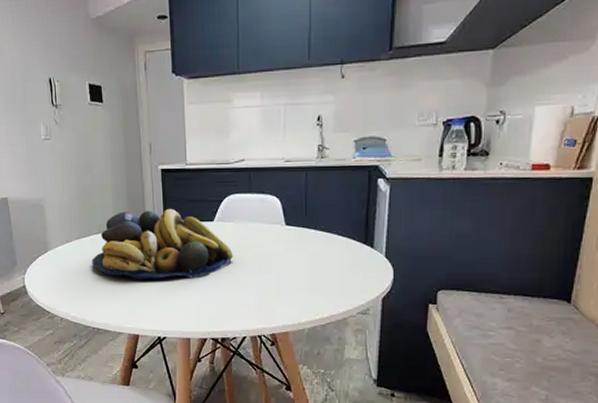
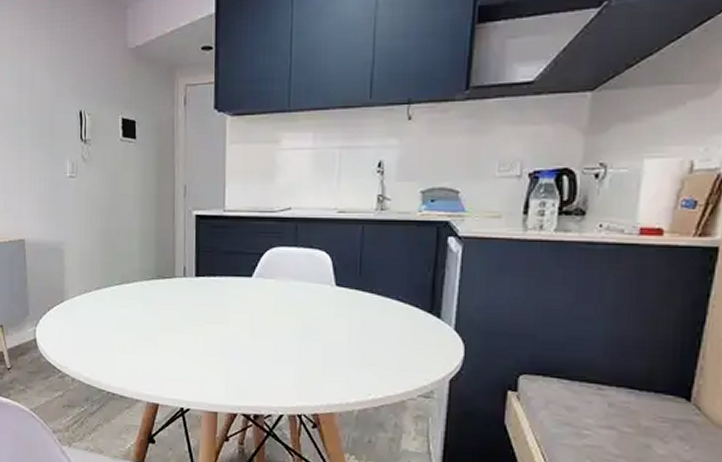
fruit bowl: present [92,208,233,279] -> none [112,259,273,343]

